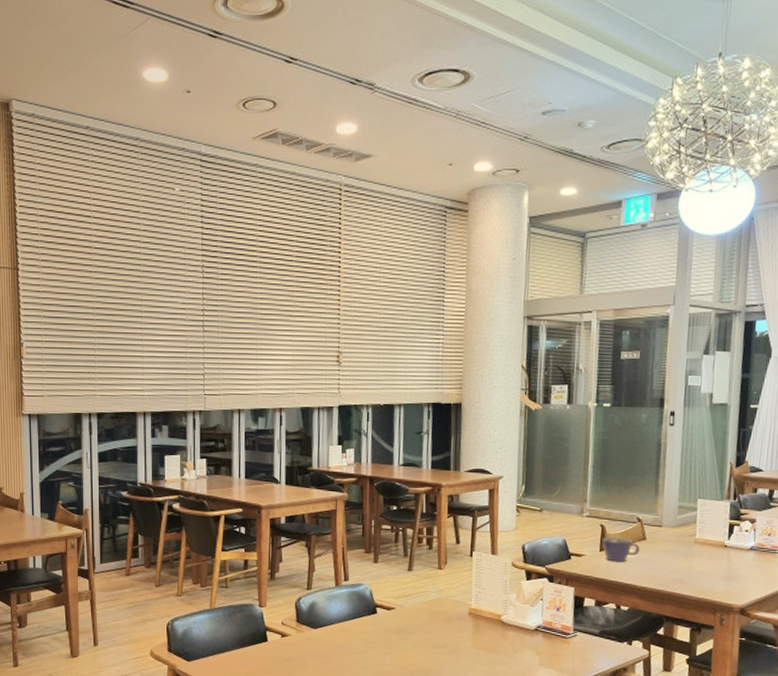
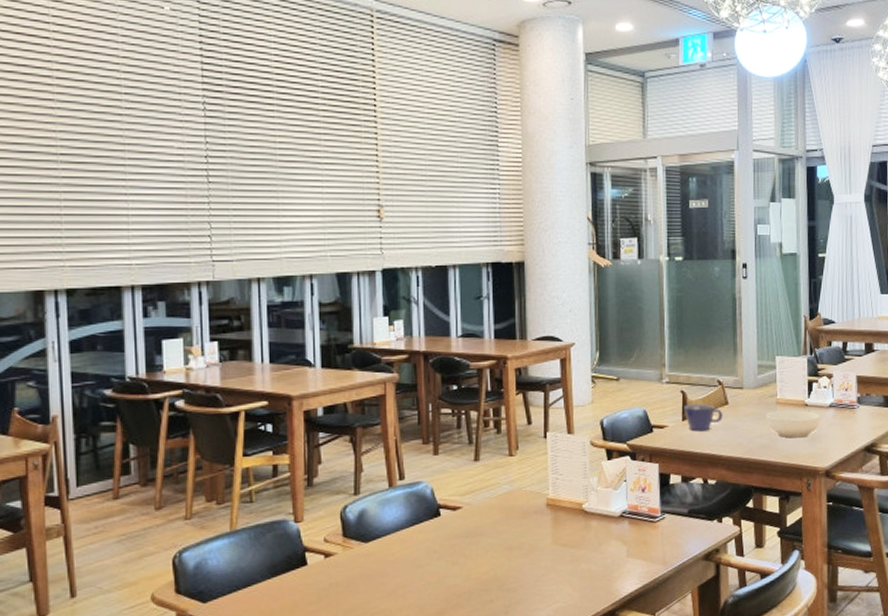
bowl: none [682,549,740,576] -> present [765,410,821,438]

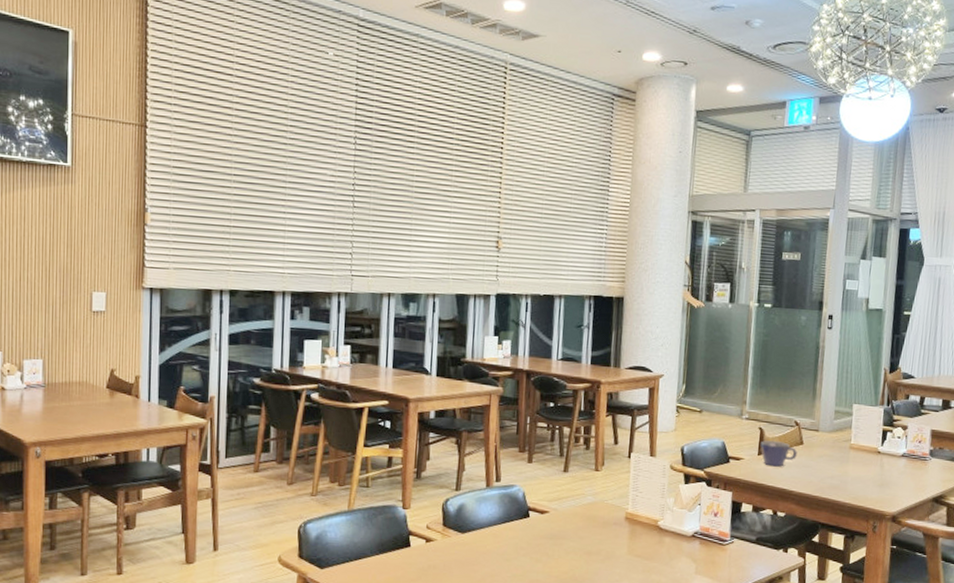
bowl: present [765,410,821,438] -> none [838,454,893,483]

